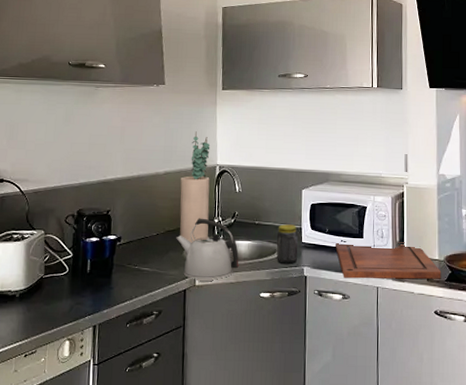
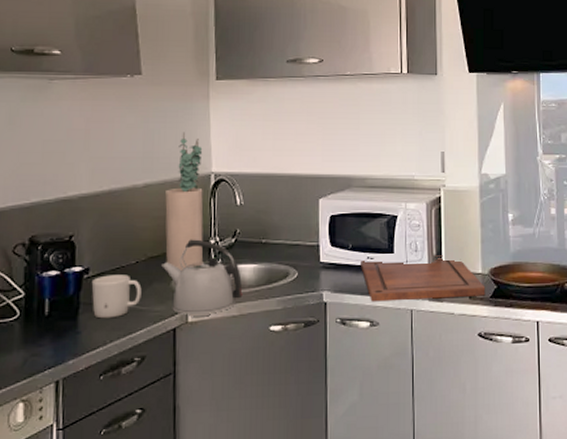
mug: none [122,243,161,278] -> present [91,275,142,319]
jar: present [276,224,298,264] -> none [288,241,316,289]

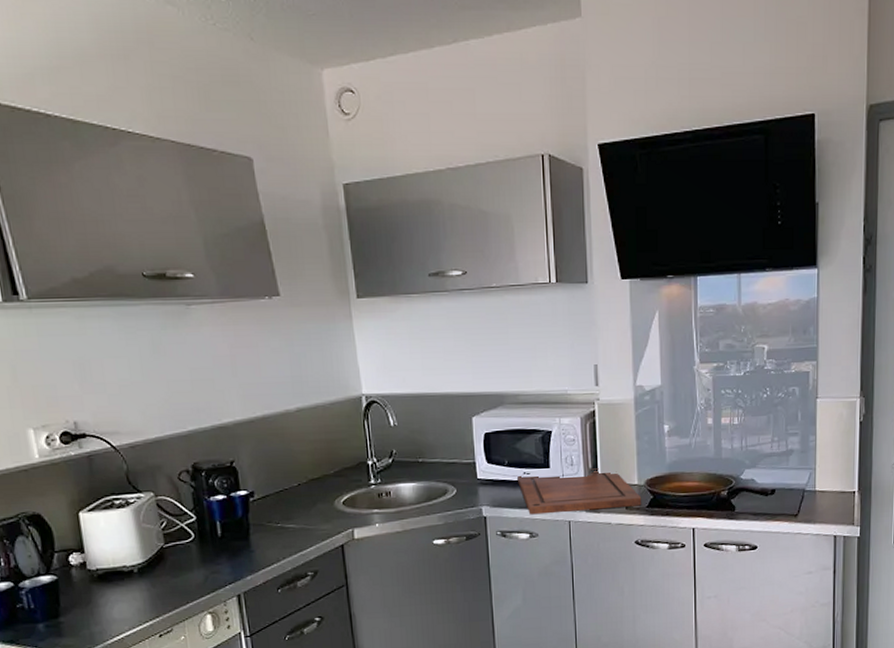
mug: present [91,275,142,319] -> none [258,496,307,538]
kettle: present [161,239,243,317] -> none [323,460,405,534]
vase: present [165,132,204,271] -> none [318,354,363,491]

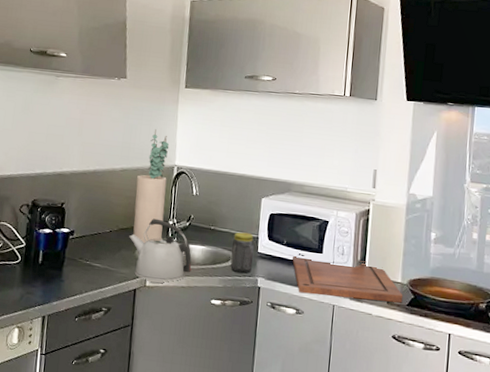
vase: none [318,354,363,491] -> present [133,129,170,243]
kettle: none [323,460,405,534] -> present [129,218,192,284]
jar: none [446,459,474,505] -> present [230,232,254,273]

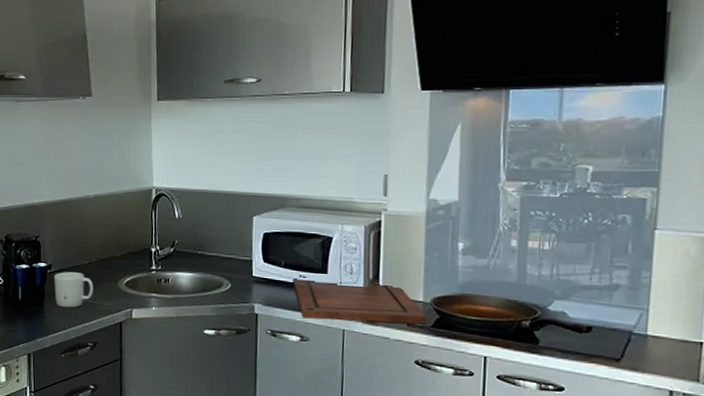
mug: none [74,238,113,274] -> present [53,272,94,308]
kettle: present [129,218,192,284] -> none [110,246,180,315]
vase: present [133,129,170,243] -> none [112,149,146,273]
jar: present [230,232,254,273] -> none [222,255,248,300]

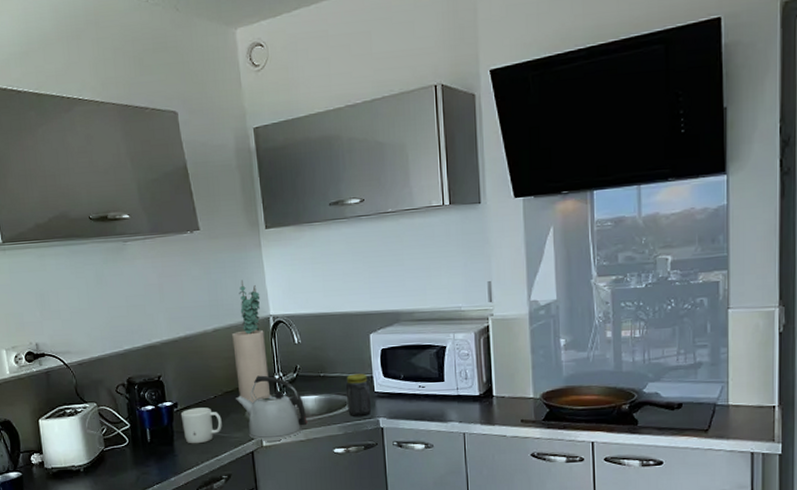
kettle: none [110,246,180,315] -> present [236,375,308,442]
vase: none [112,149,146,273] -> present [232,280,271,403]
jar: none [222,255,248,300] -> present [345,373,372,416]
cutting board: present [293,278,427,324] -> none [413,382,538,427]

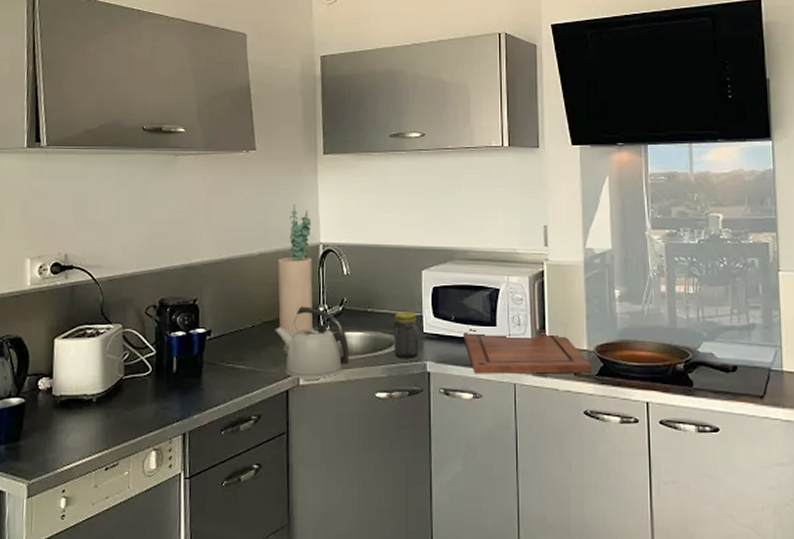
mug: present [180,407,222,444] -> none [213,337,258,378]
cutting board: none [413,382,538,427] -> present [463,330,592,375]

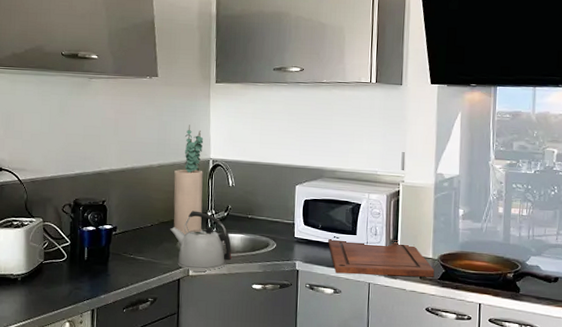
jar: present [393,312,419,358] -> none [269,219,291,258]

